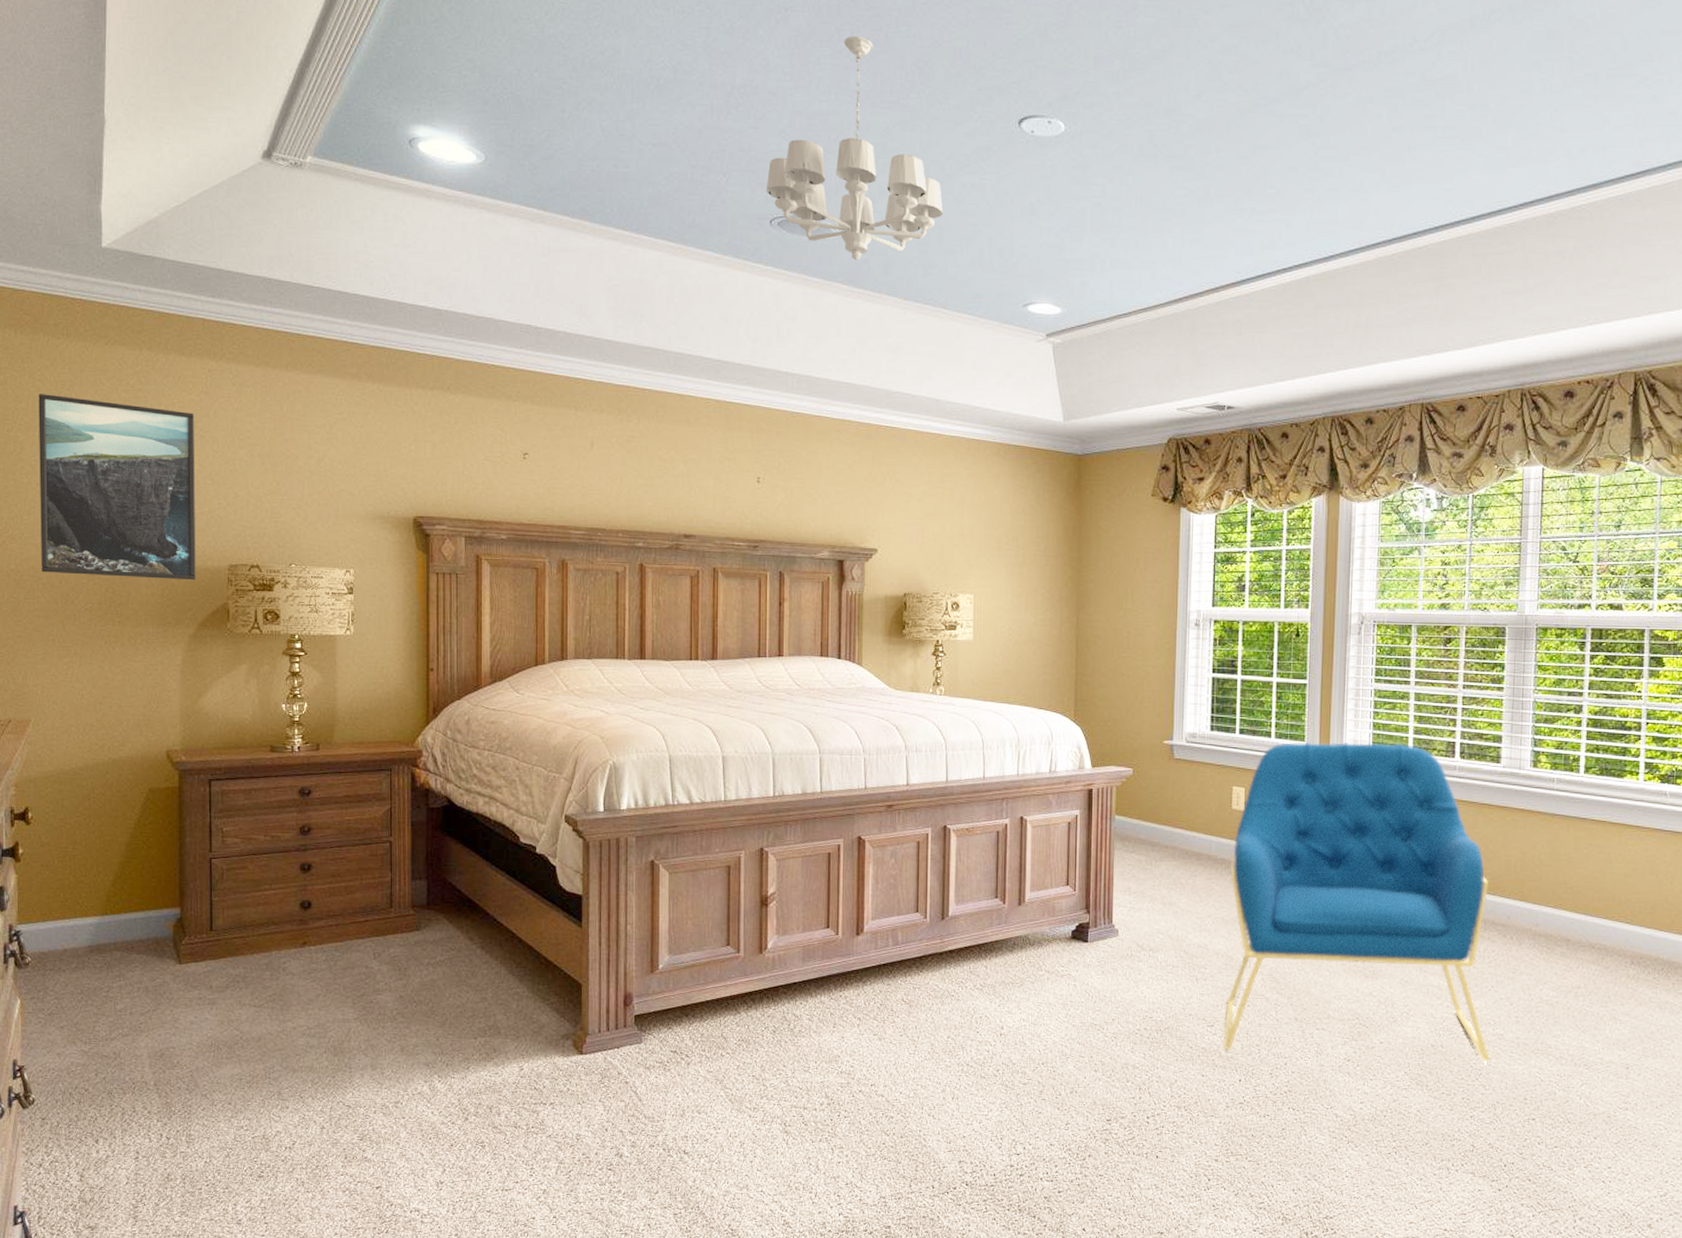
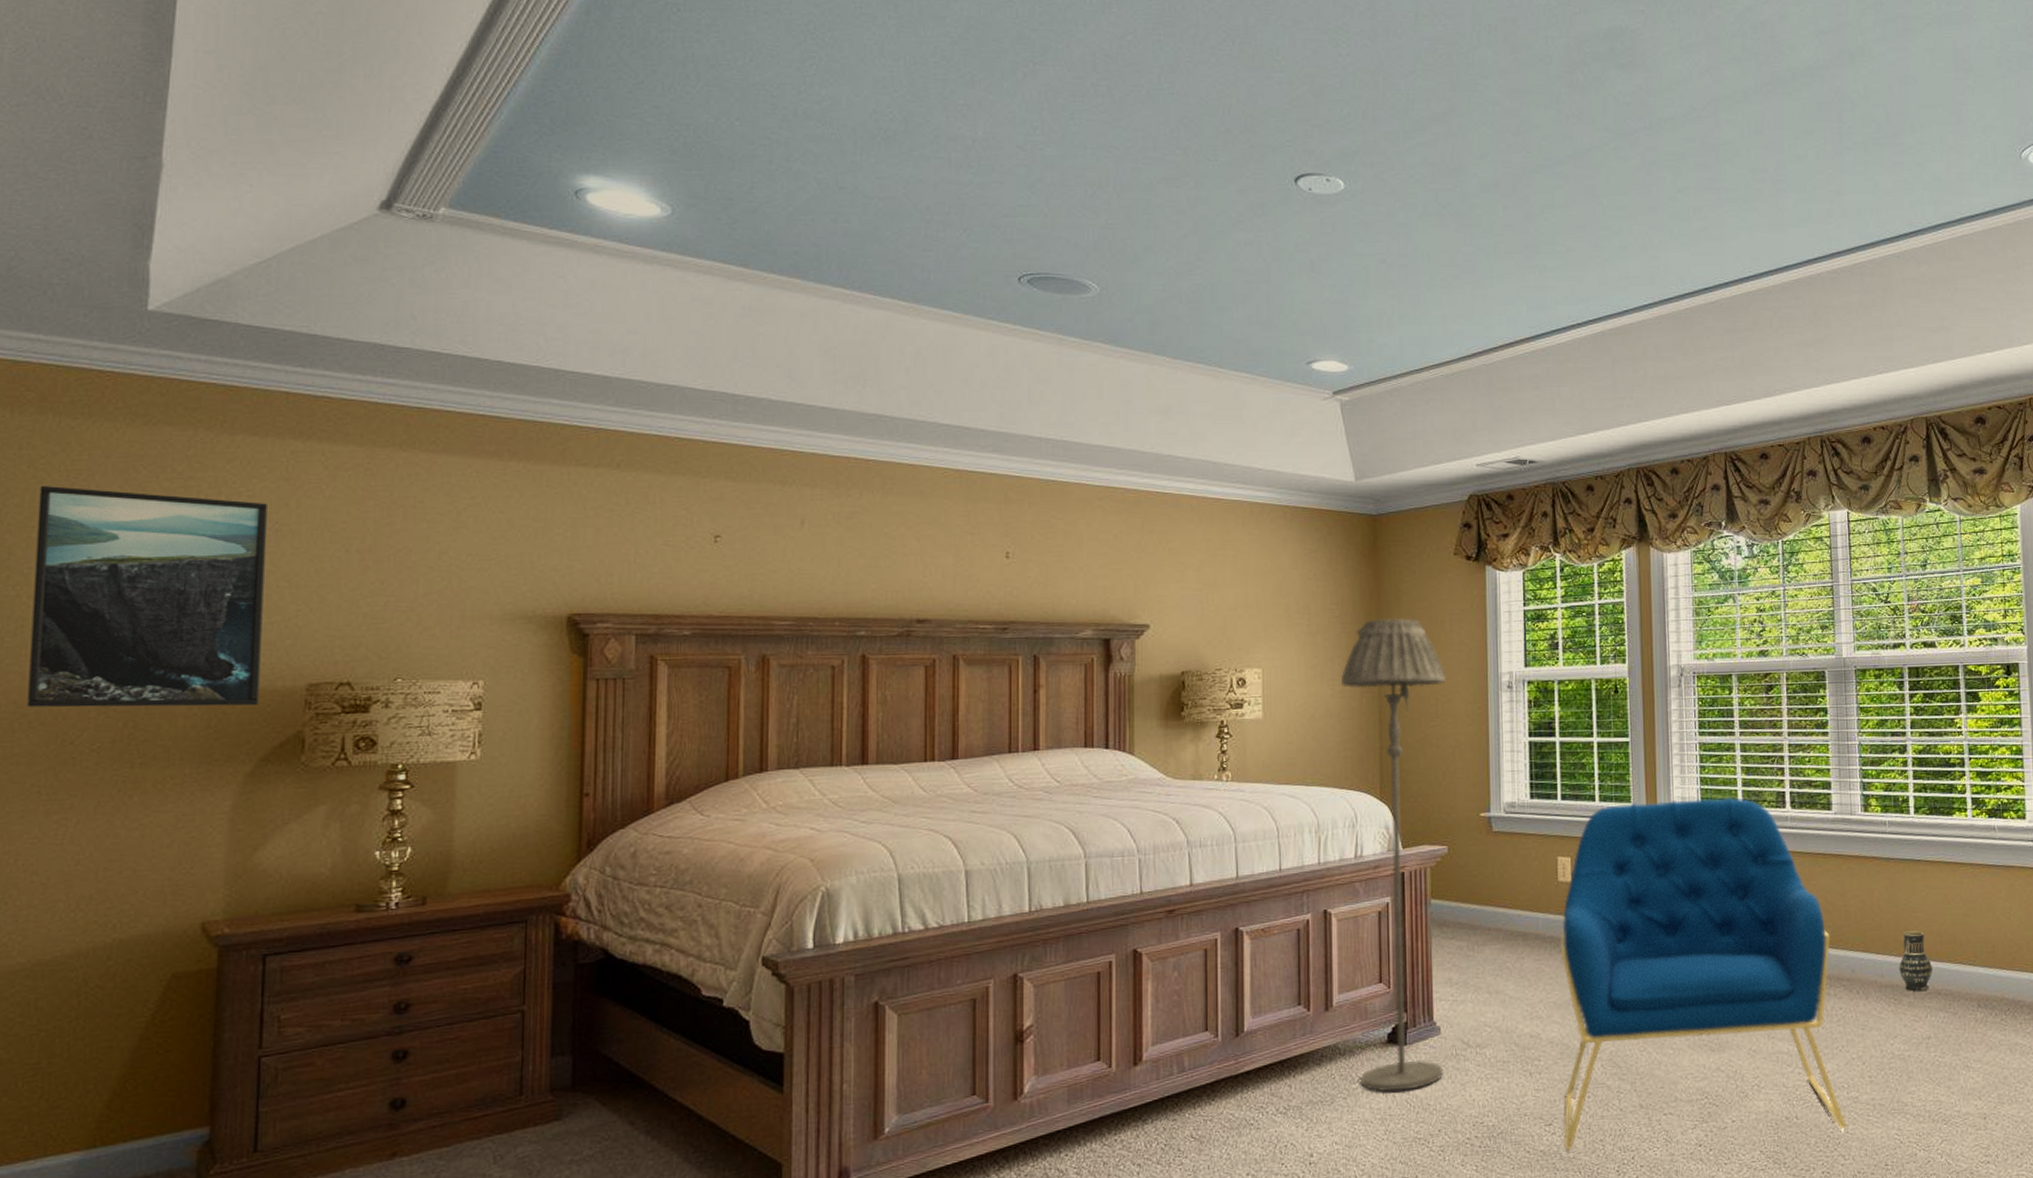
chandelier: present [766,36,944,261] -> none [1013,92,1216,319]
floor lamp: none [1043,553,1138,982] -> present [1340,617,1446,1092]
vase: none [1554,885,1588,944] -> present [1899,931,1932,992]

